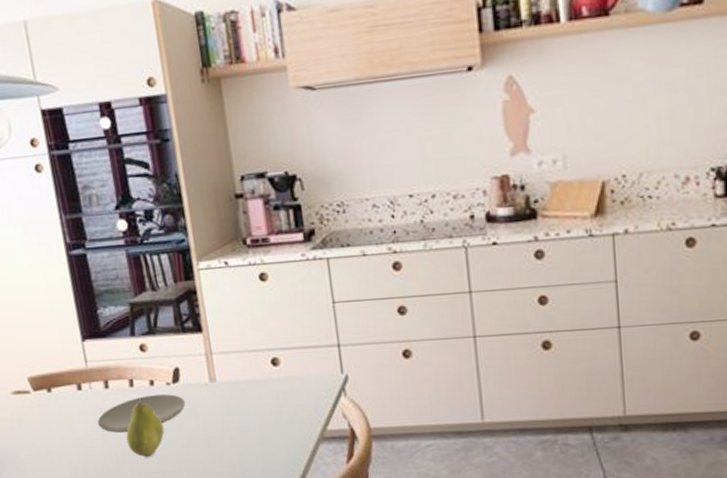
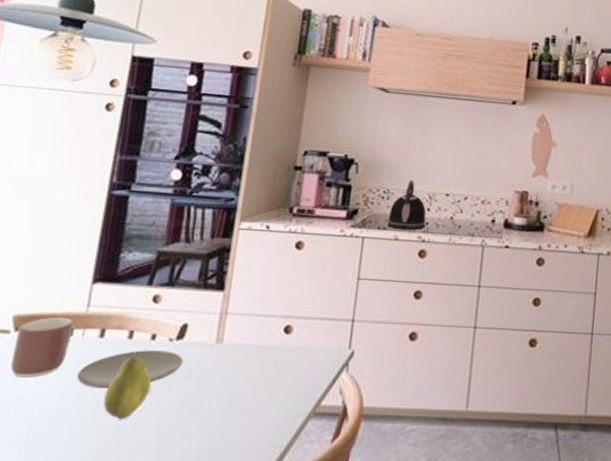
mug: none [35,374,84,429] -> present [10,316,75,378]
kettle: none [349,186,394,244] -> present [387,179,427,231]

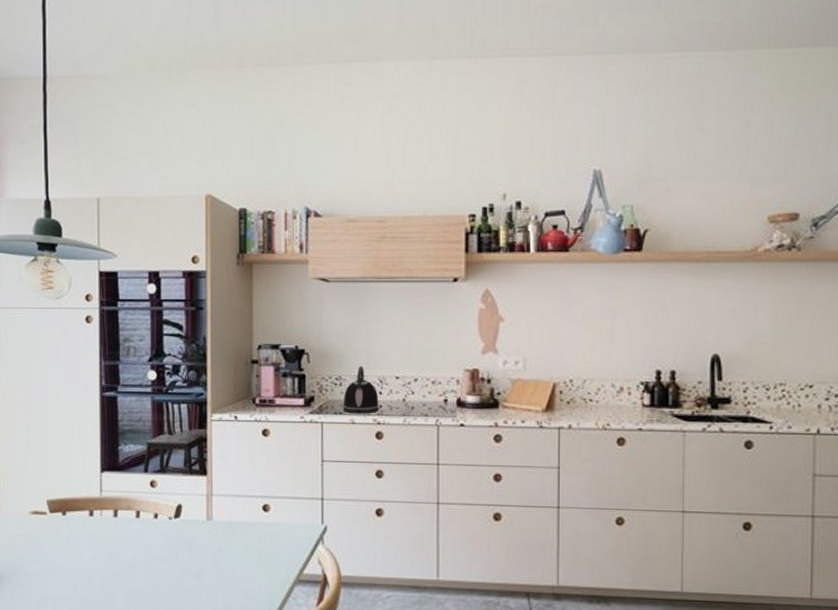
mug: present [10,316,75,378] -> none [51,500,93,550]
plate: present [77,350,183,388] -> none [102,527,182,558]
fruit: present [103,351,152,420] -> none [126,528,160,584]

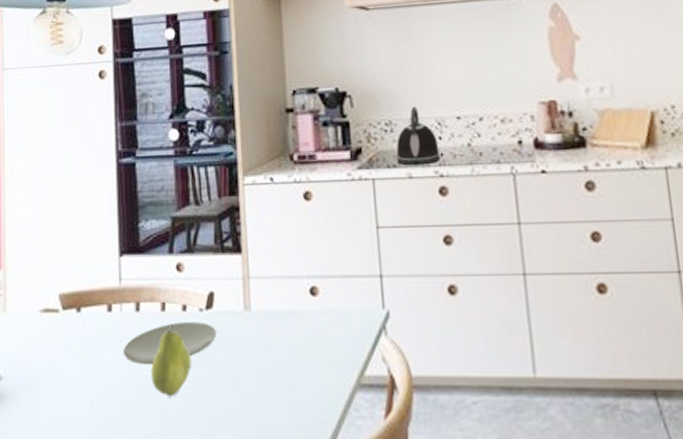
plate: none [102,527,182,558] -> present [123,322,217,364]
fruit: none [126,528,160,584] -> present [151,324,192,397]

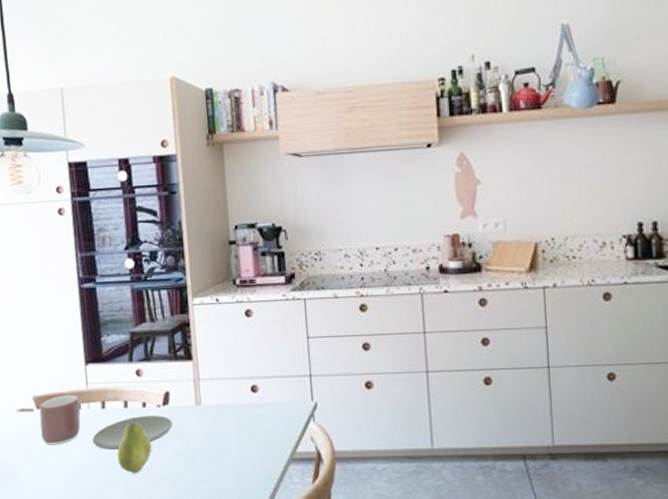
mug: none [64,292,112,356] -> present [39,394,81,445]
kettle: present [396,105,441,166] -> none [324,238,362,288]

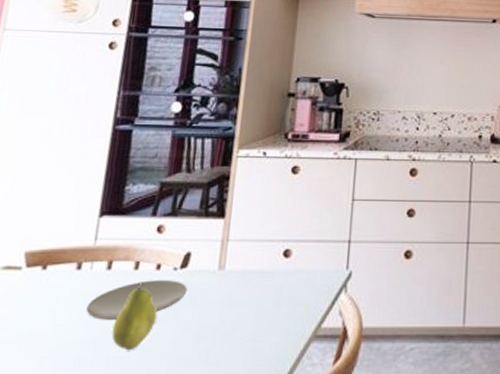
mug: present [39,394,81,445] -> none [23,251,83,313]

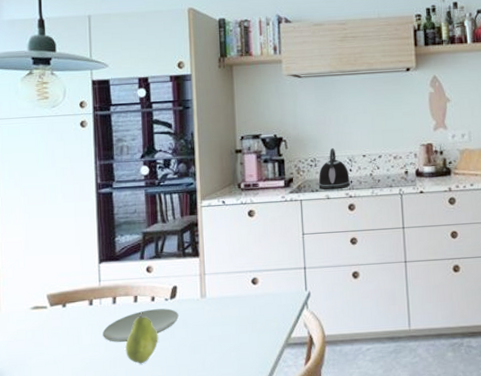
kettle: none [378,100,416,150] -> present [318,147,351,190]

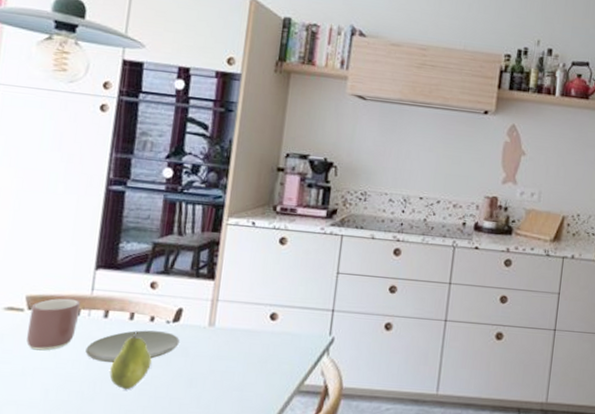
mug: none [52,291,93,340] -> present [26,298,81,351]
kettle: present [318,147,351,190] -> none [364,183,401,230]

